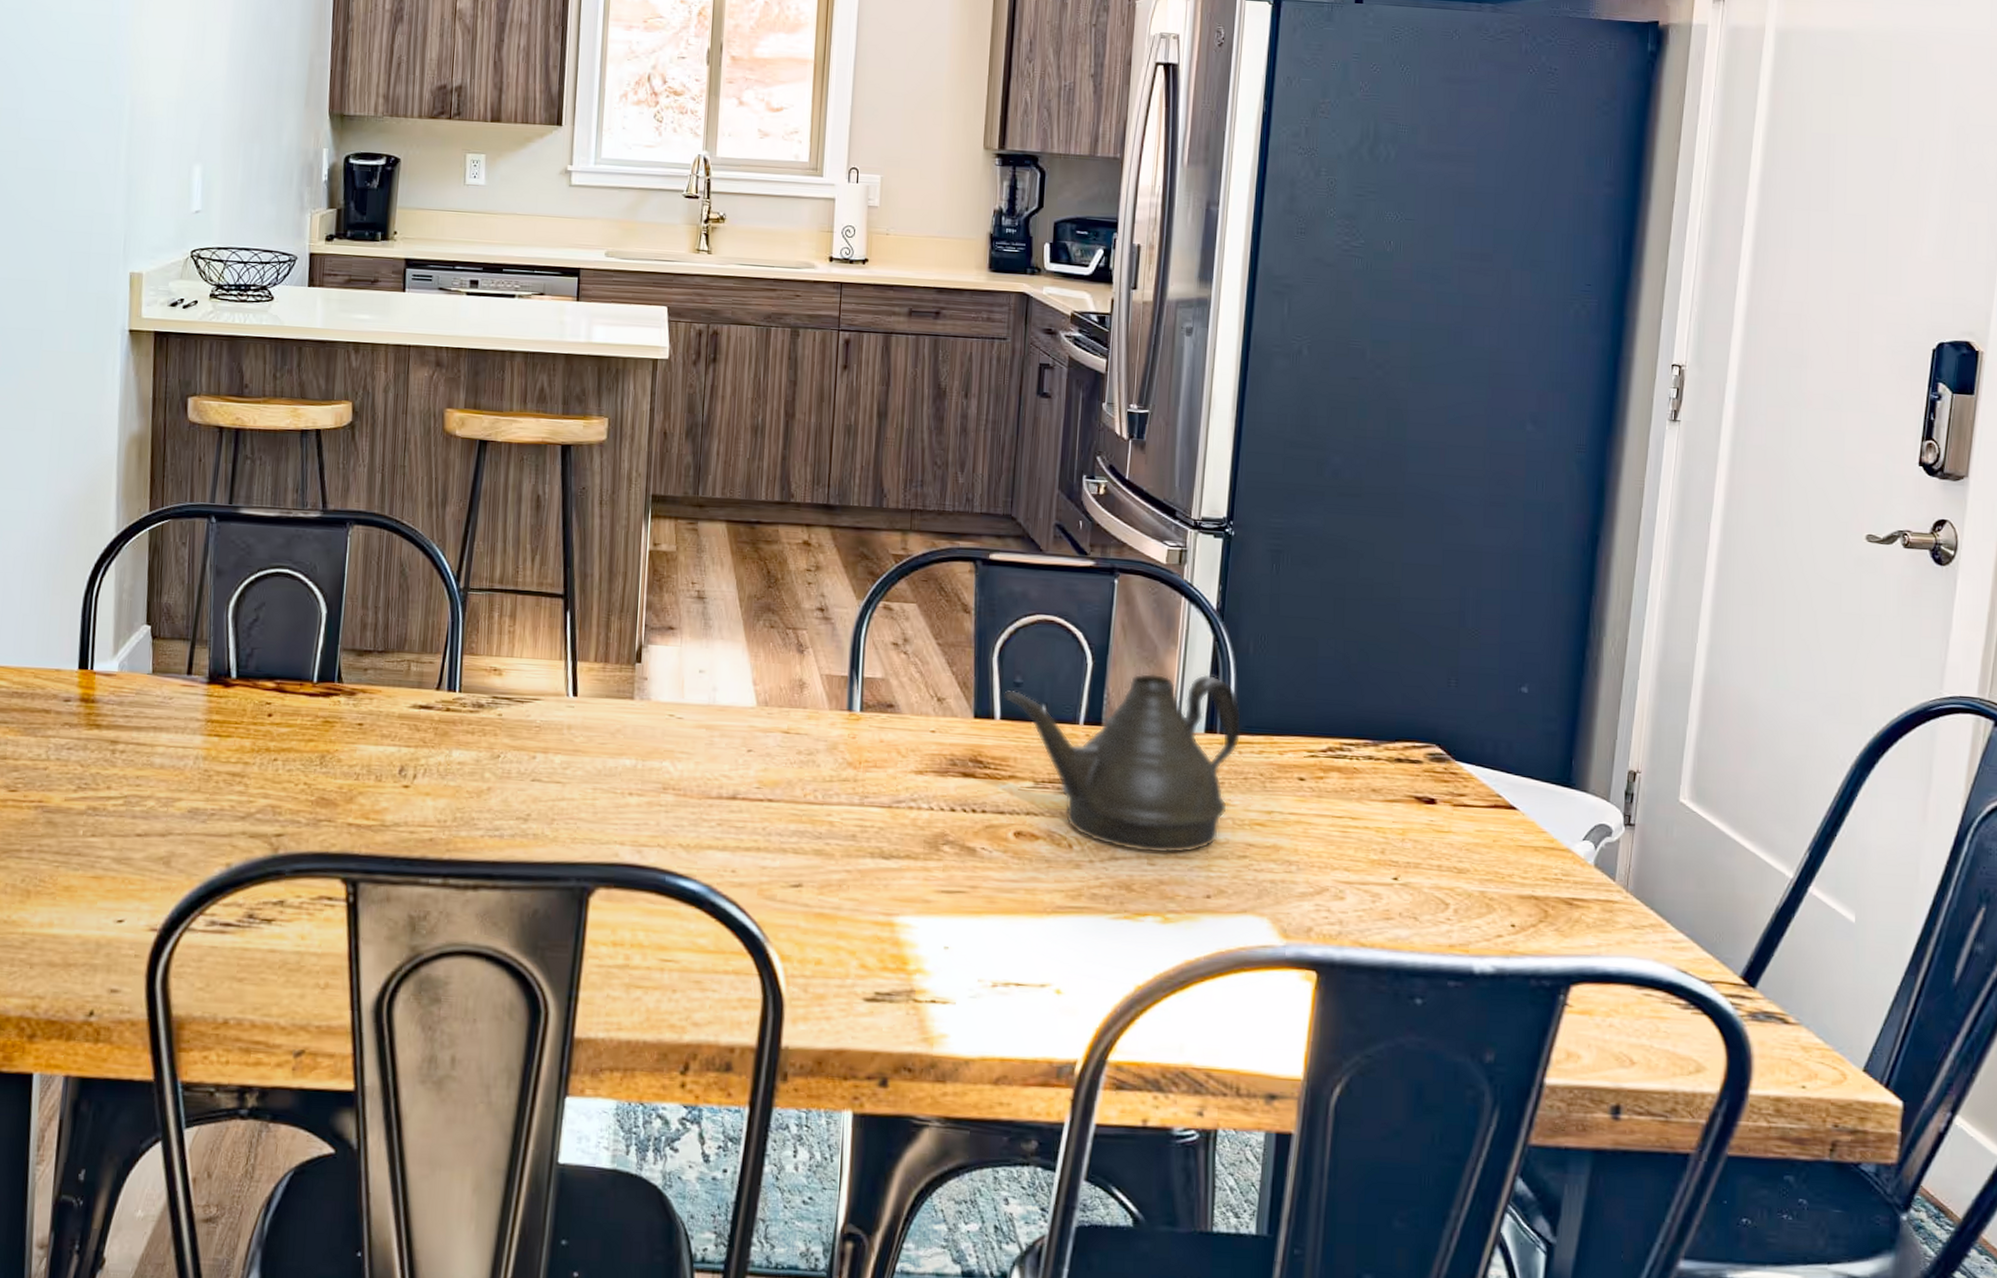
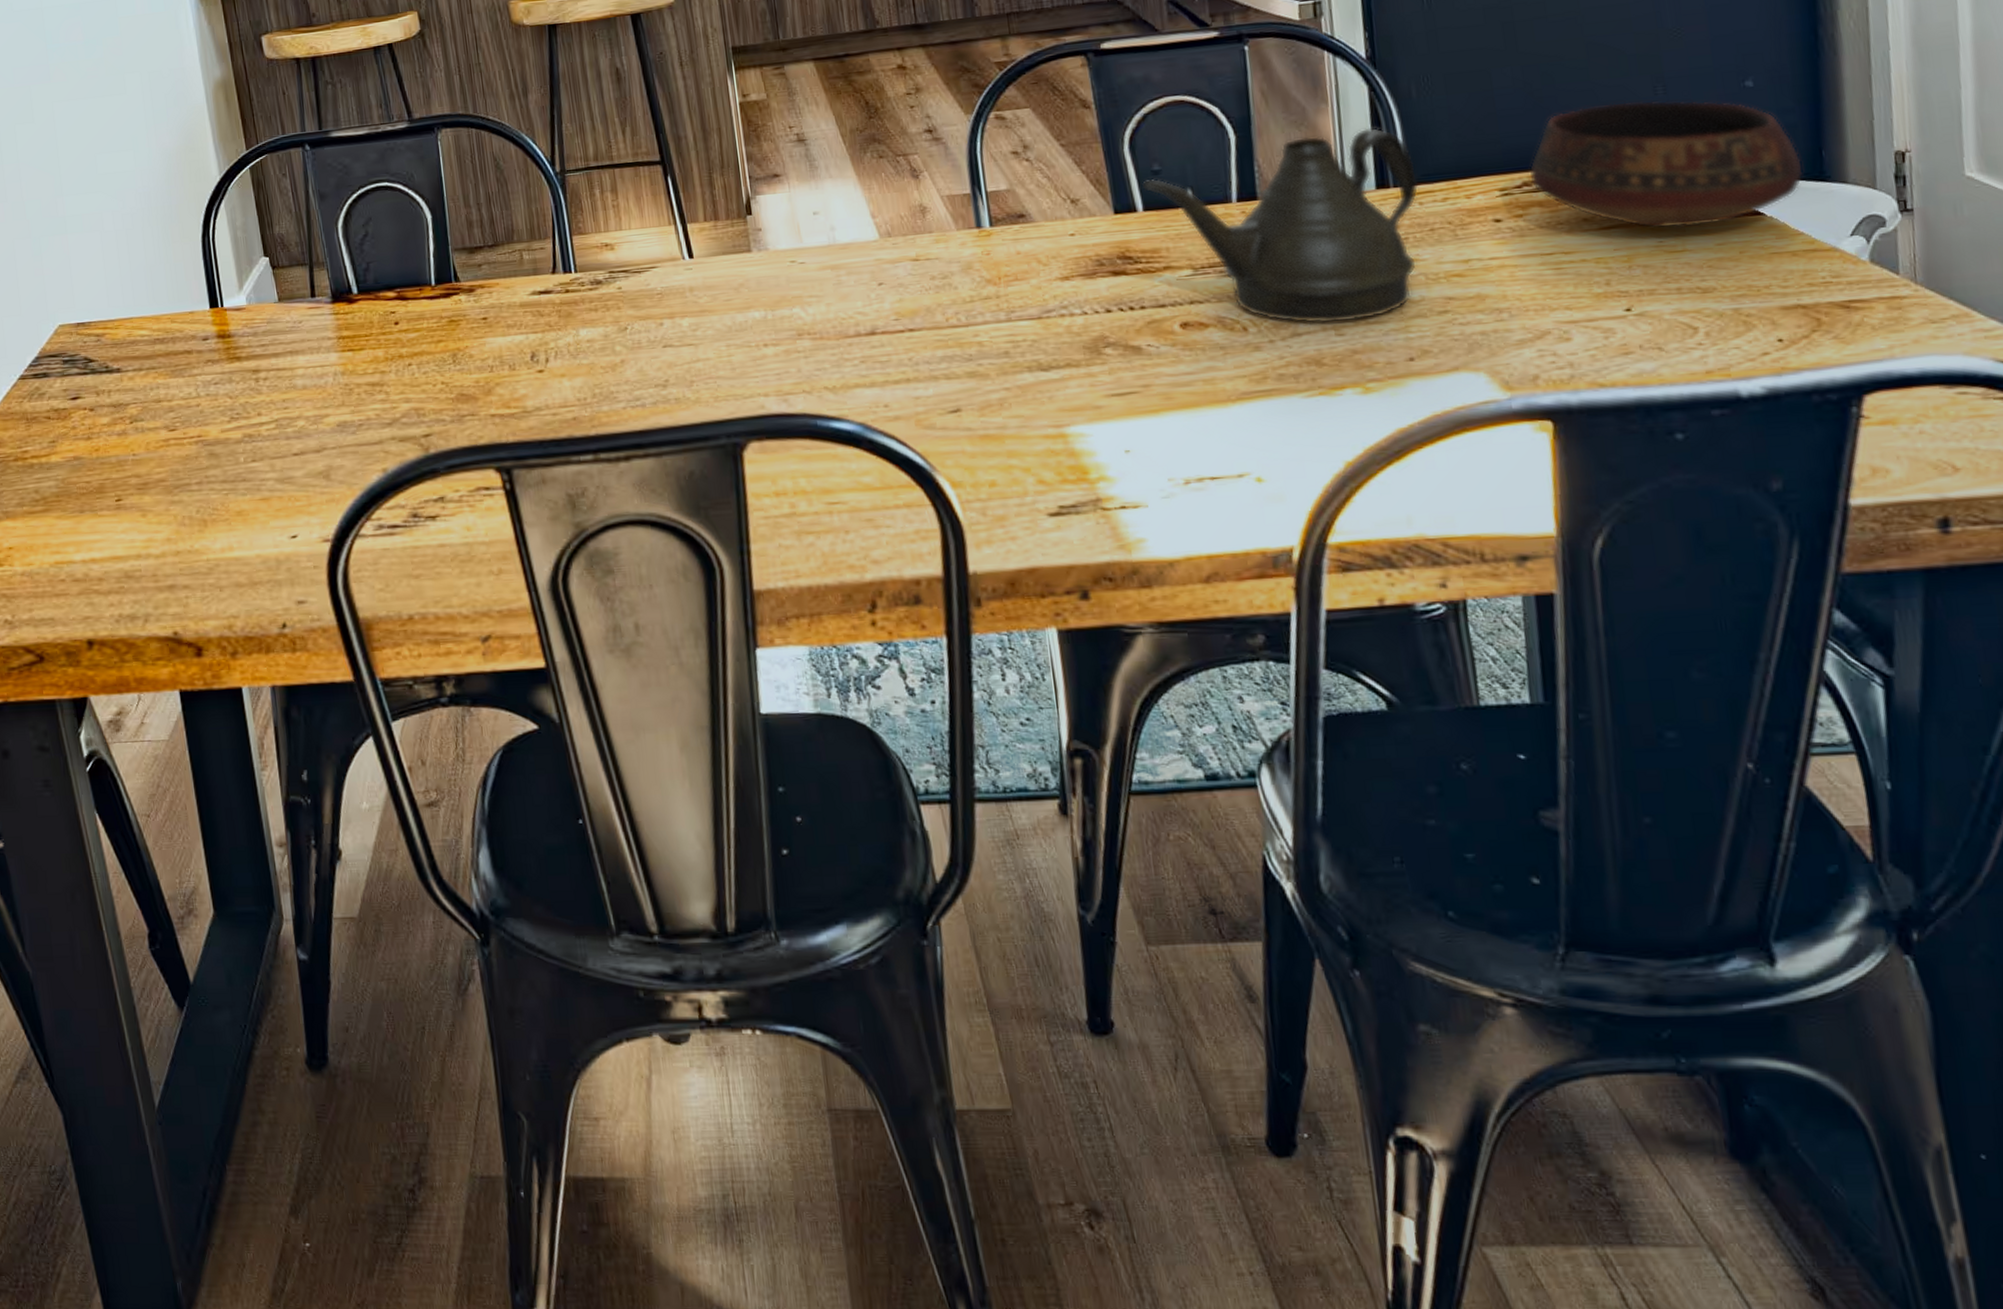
bowl: none [1333,686,1556,812] -> present [1528,100,1804,229]

